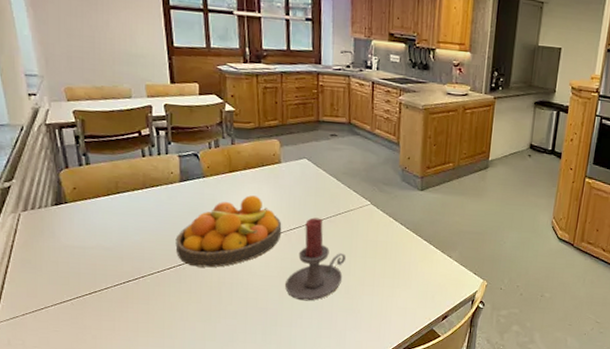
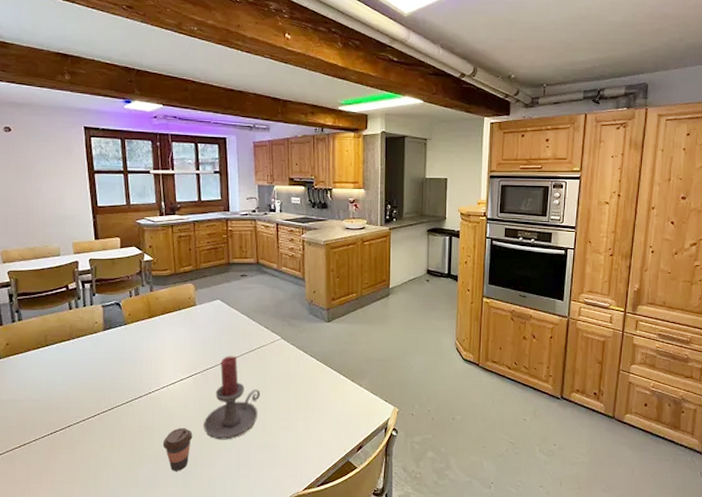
fruit bowl: present [175,195,282,268] -> none [99,339,199,413]
coffee cup: none [241,285,274,328] -> present [162,427,193,471]

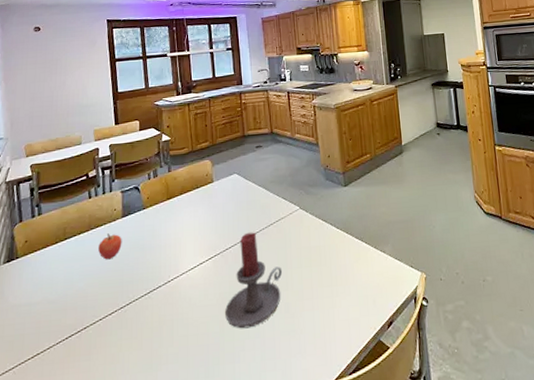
apple: none [80,344,104,368] -> present [98,233,122,260]
coffee cup: present [162,427,193,471] -> none [182,317,214,371]

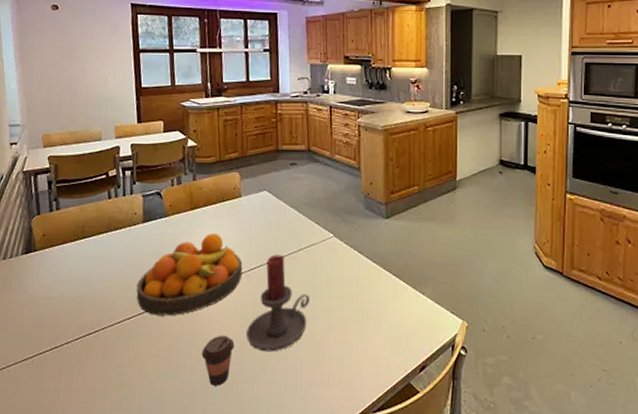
apple: present [98,233,122,260] -> none [117,237,142,264]
fruit bowl: none [117,219,218,308] -> present [136,233,243,316]
coffee cup: none [182,317,214,371] -> present [201,335,235,386]

